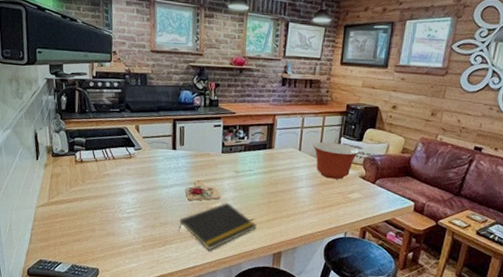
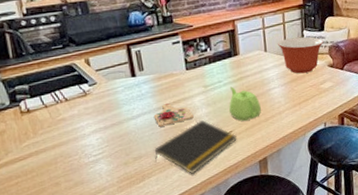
teapot: none [254,177,285,213] -> present [229,86,261,121]

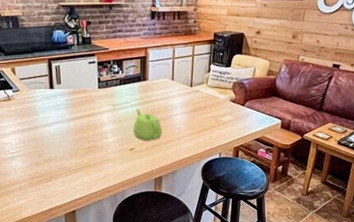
cutting board: present [153,103,194,127] -> none [65,116,100,136]
notepad: present [154,119,237,174] -> none [63,134,137,181]
mixing bowl: present [277,36,324,74] -> none [184,70,229,105]

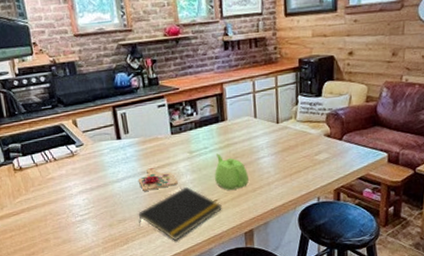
notepad: none [63,134,137,181] -> present [138,186,222,241]
cutting board: none [65,116,100,136] -> present [138,168,178,191]

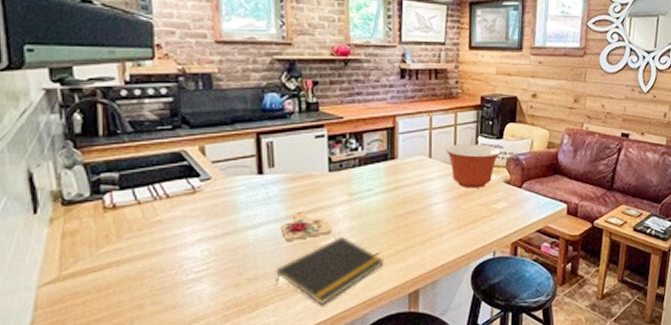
teapot: present [214,153,249,190] -> none [378,197,417,241]
mixing bowl: none [268,102,321,143] -> present [445,144,501,189]

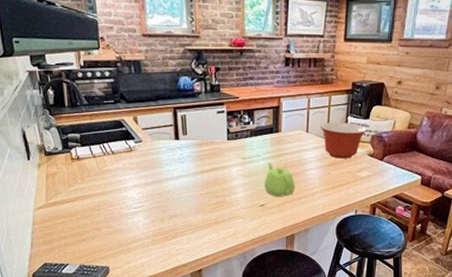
notepad: present [276,236,383,305] -> none [189,189,268,239]
cutting board: present [280,212,332,241] -> none [191,170,229,190]
teapot: none [378,197,417,241] -> present [264,162,295,196]

